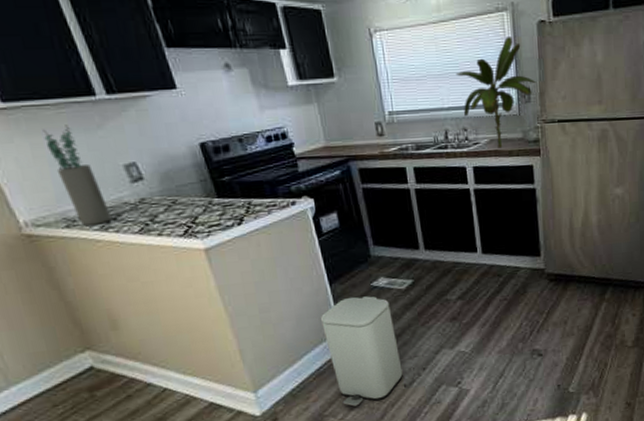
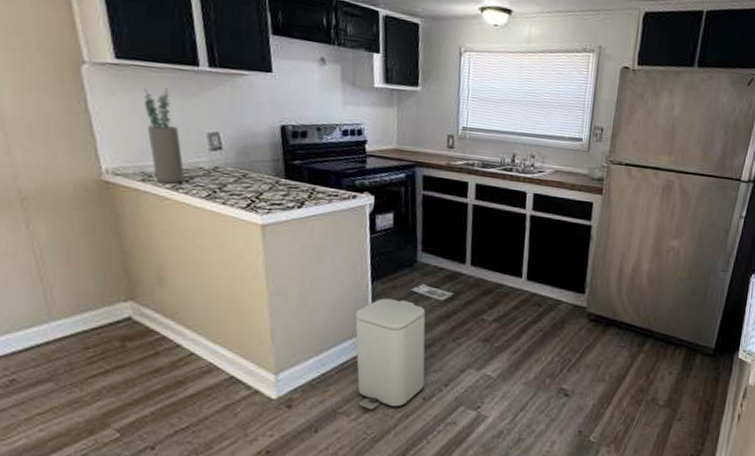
plant: present [455,37,536,148] -> none [533,76,610,180]

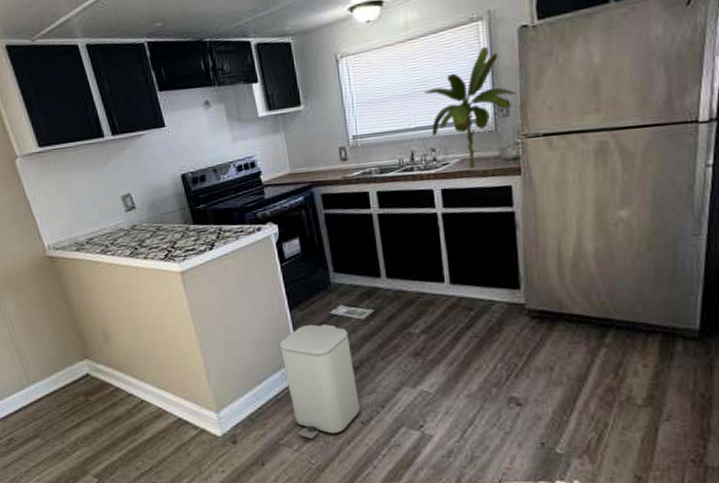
vase: present [143,87,186,185] -> none [65,163,111,250]
plant: none [533,76,610,180] -> present [424,47,516,168]

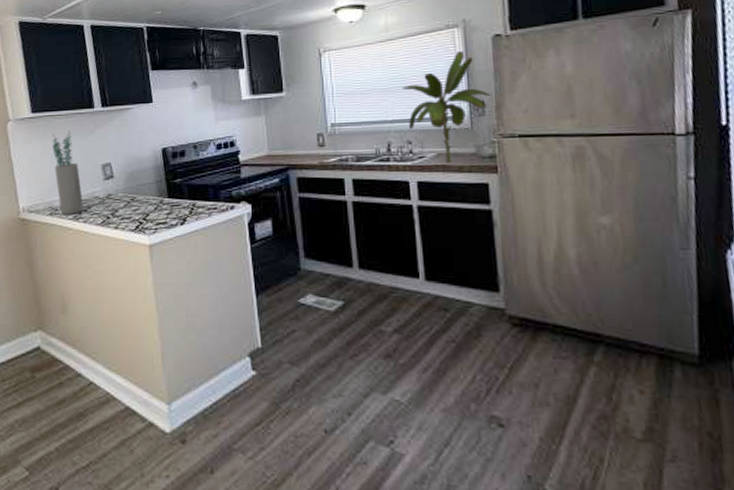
vase: none [65,163,111,250] -> present [52,130,84,216]
pedal bin: present [279,324,360,439] -> none [242,312,324,445]

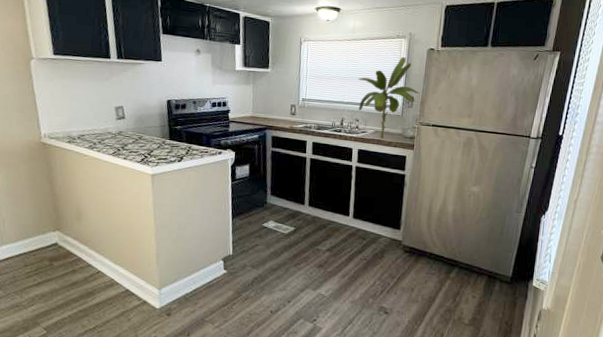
vase: present [52,130,84,216] -> none [71,75,99,145]

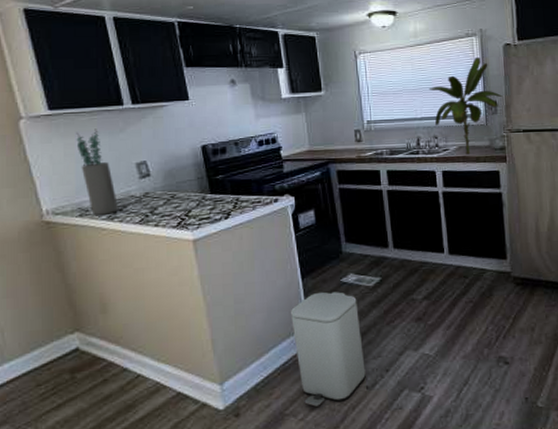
vase: none [71,75,99,145] -> present [76,128,119,216]
pedal bin: none [219,231,273,319] -> present [290,291,366,407]

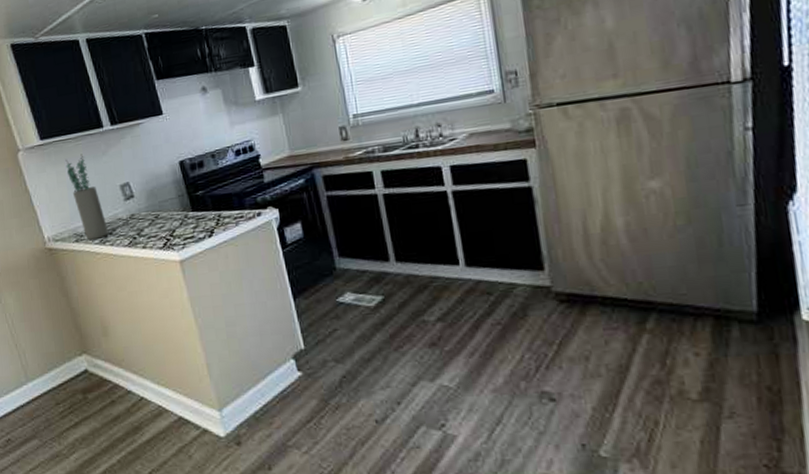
pedal bin: present [290,291,366,407] -> none [284,313,374,439]
plant: present [429,57,502,155] -> none [425,18,524,143]

